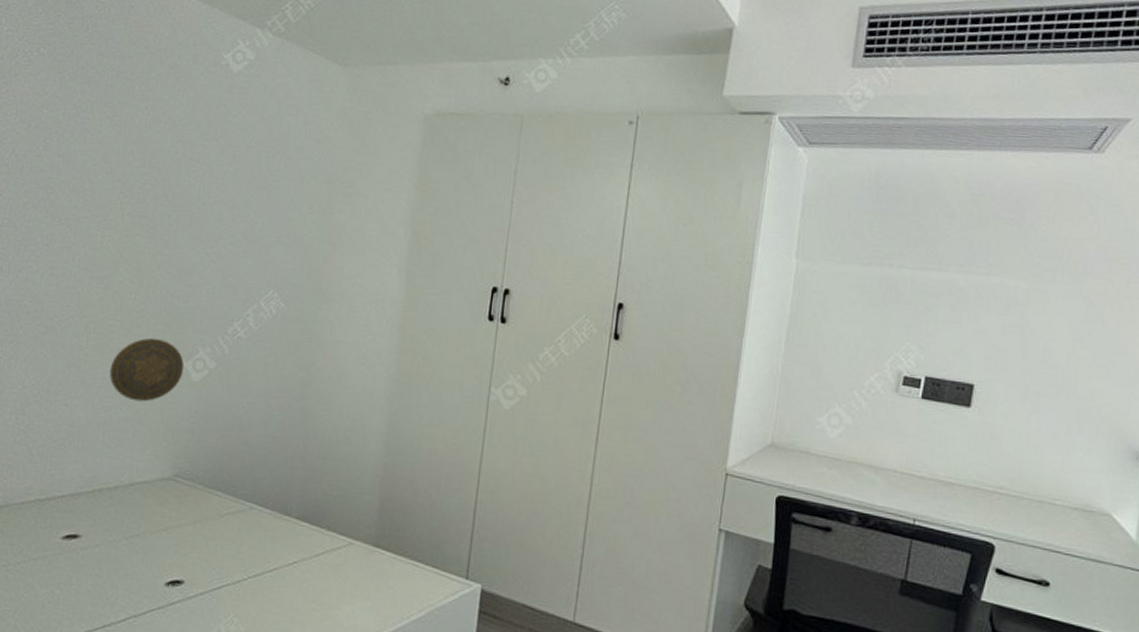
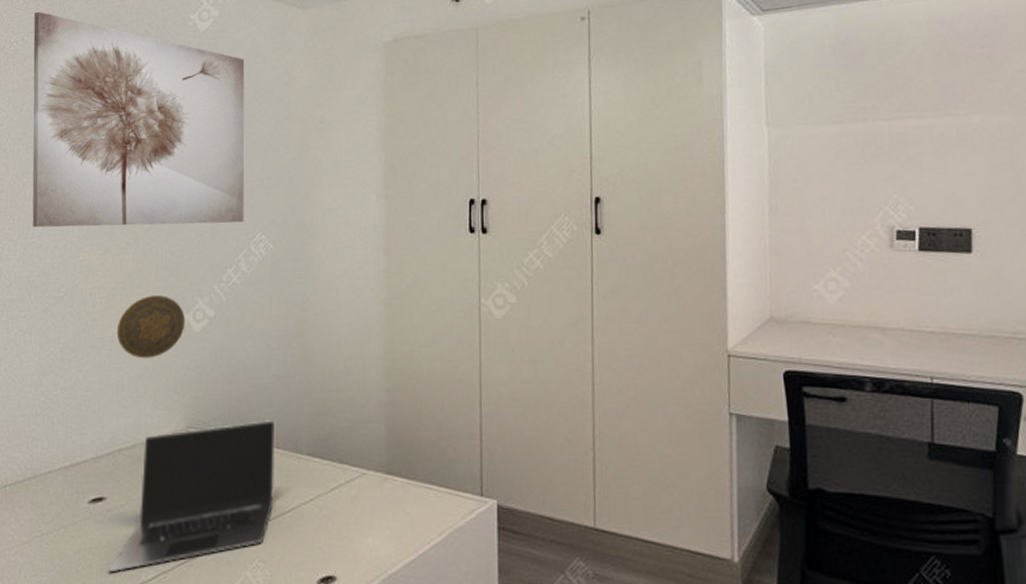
wall art: none [30,23,277,277] -> present [32,11,245,228]
laptop: none [77,478,267,610] -> present [109,420,276,571]

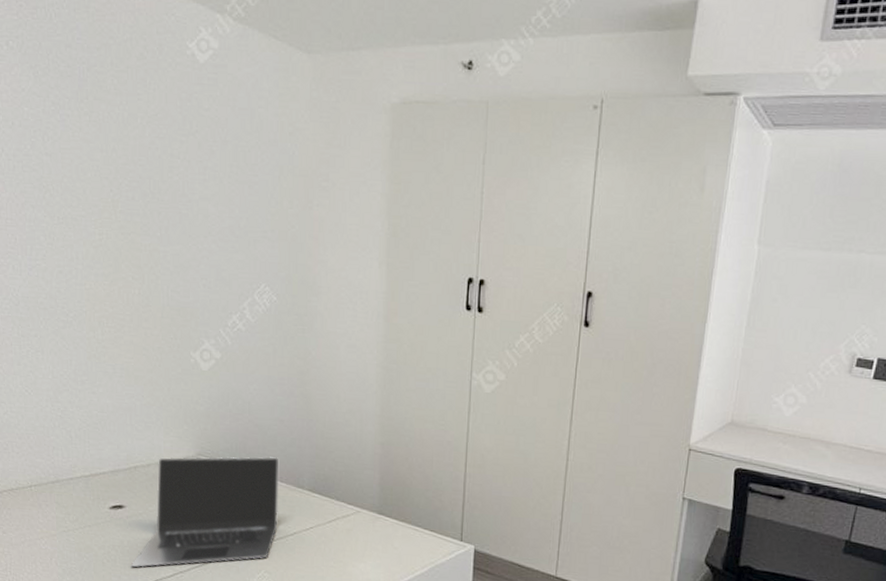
wall art: present [32,11,245,228] -> none [18,13,248,272]
decorative plate: present [116,294,186,359] -> none [126,330,193,390]

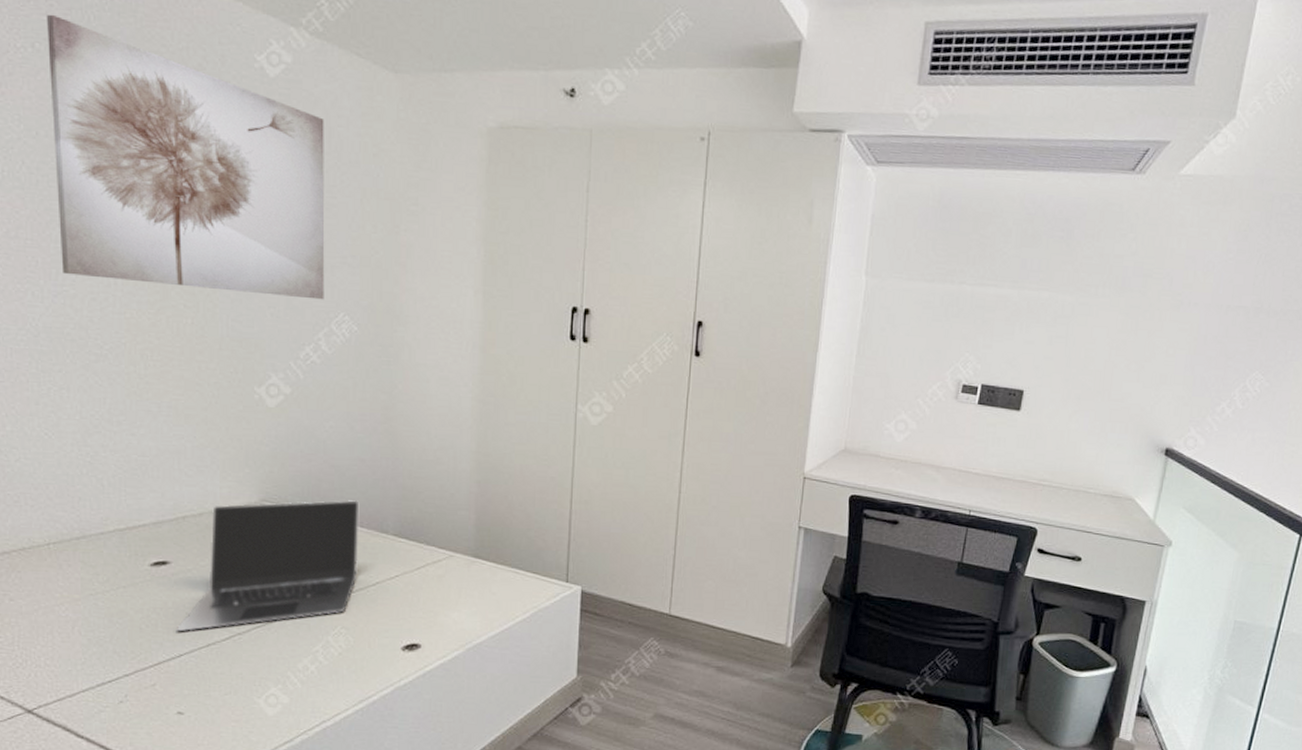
wall art: none [18,13,248,272] -> present [47,14,325,300]

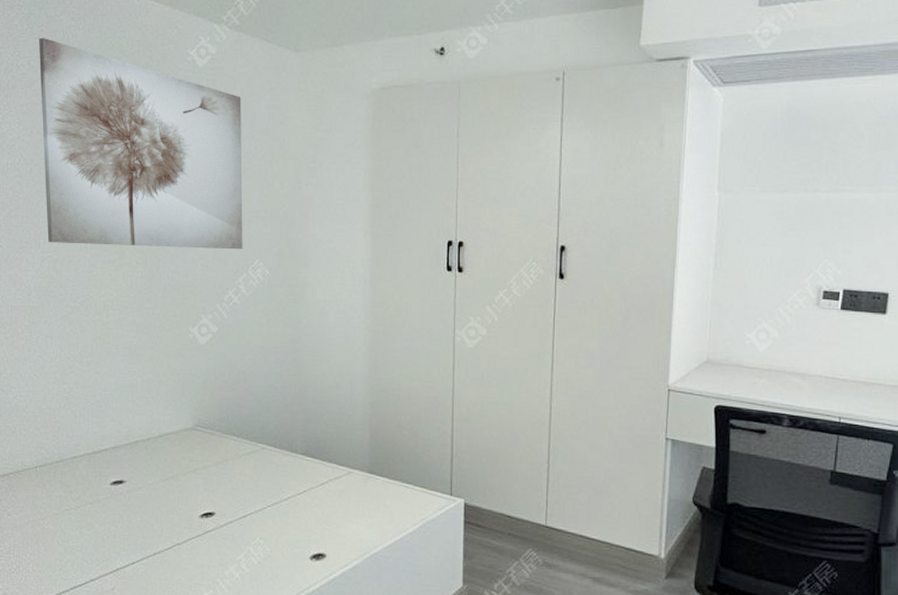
laptop: present [177,500,360,631] -> none [131,423,273,542]

